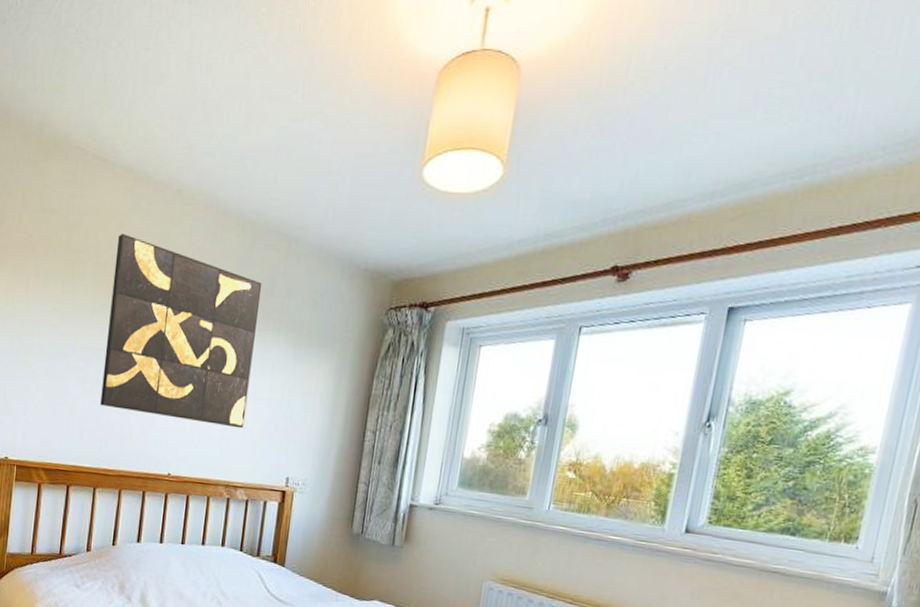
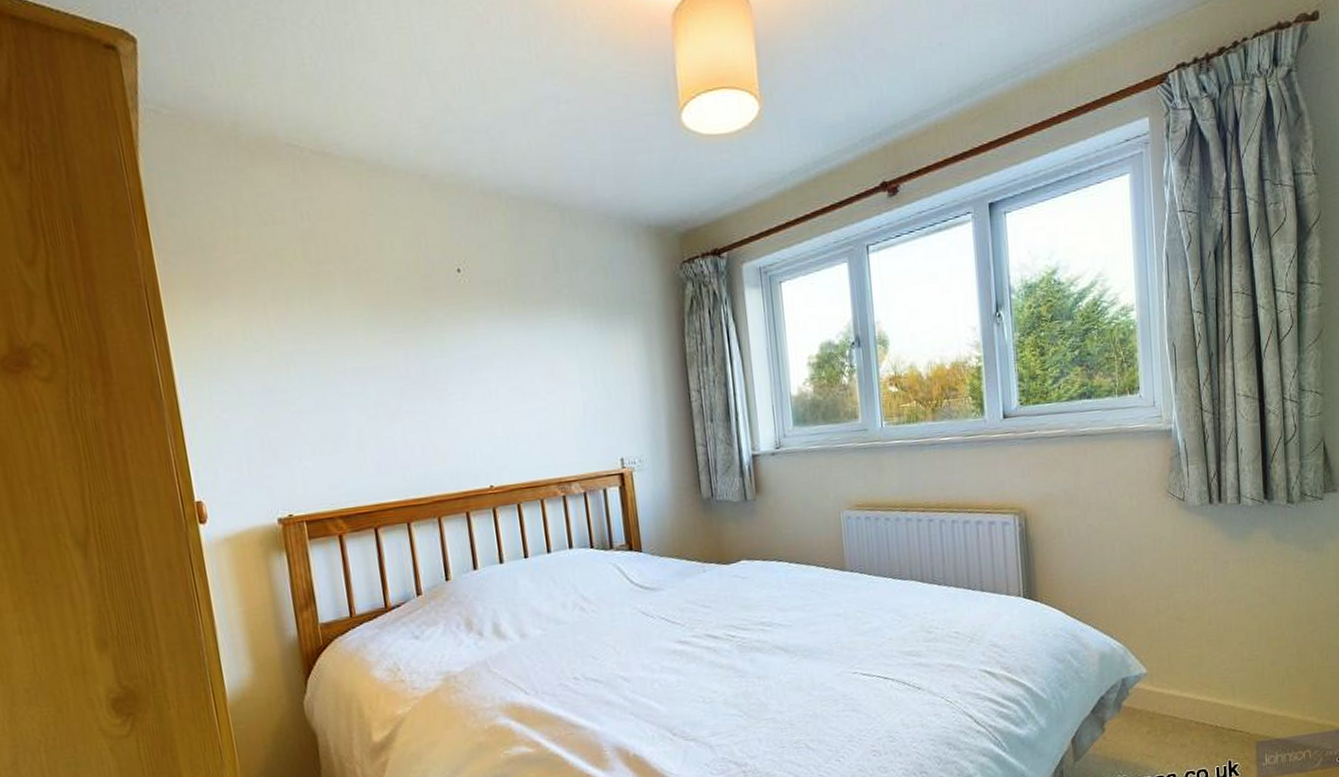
wall art: present [100,233,262,429] -> none [365,232,562,430]

